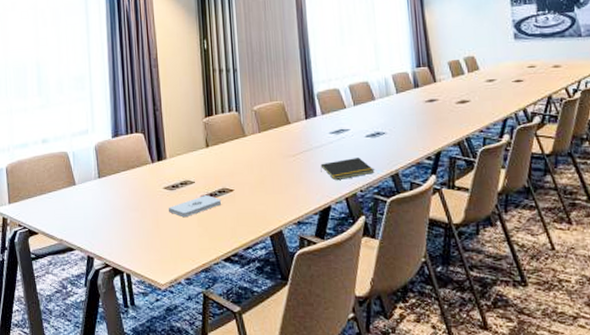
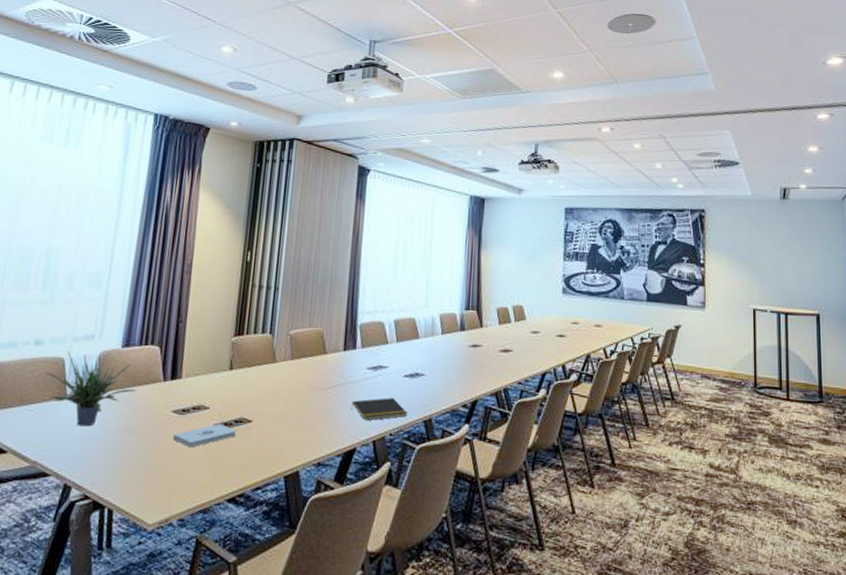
potted plant: none [55,145,131,208] -> present [45,351,137,427]

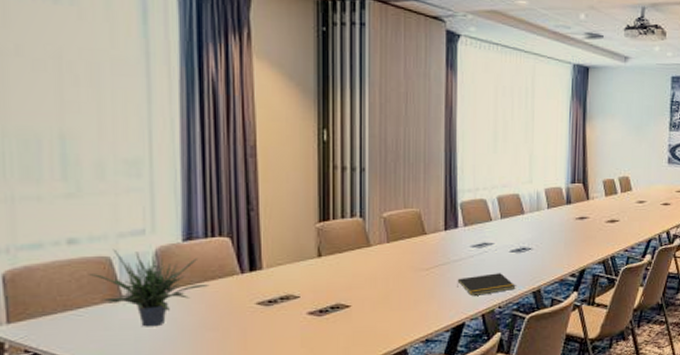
notepad: present [173,424,237,448] -> none [262,312,334,338]

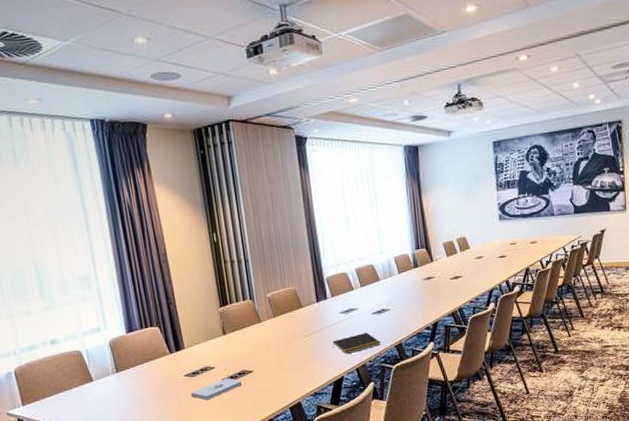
potted plant: present [89,249,210,327] -> none [68,344,150,401]
notepad: none [262,312,334,338] -> present [191,378,243,401]

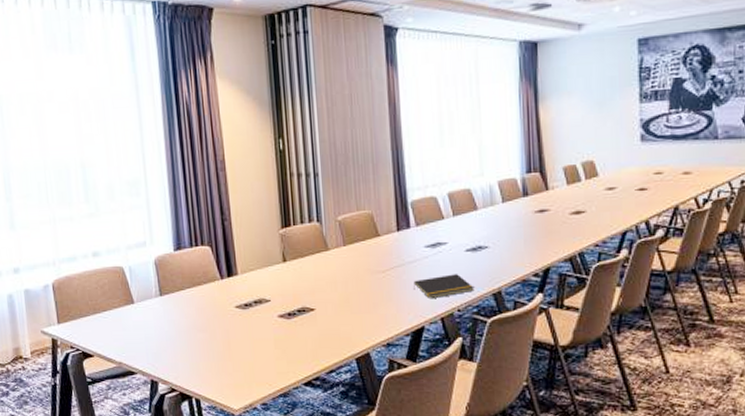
notepad: present [191,378,243,401] -> none [241,315,302,339]

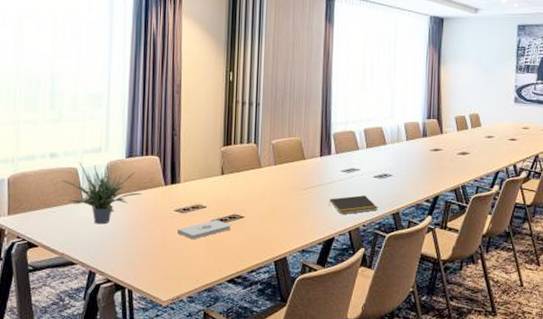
potted plant: none [109,259,198,328] -> present [62,162,143,225]
notepad: none [241,315,302,339] -> present [178,220,231,240]

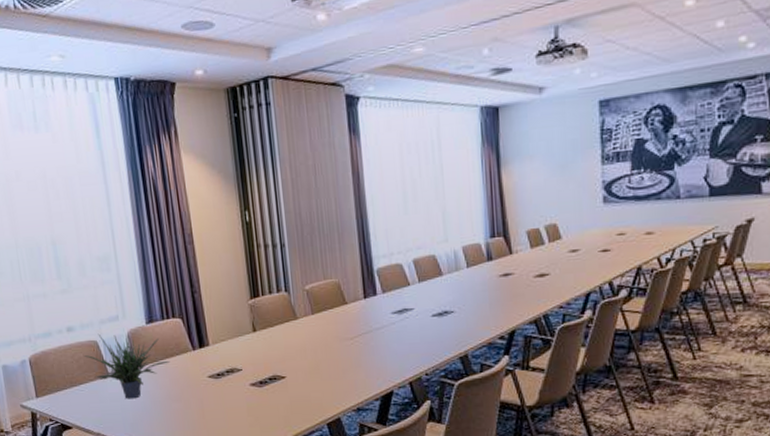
notepad: present [178,220,231,240] -> none [214,383,273,407]
notepad: present [329,195,378,214] -> none [381,339,442,363]

